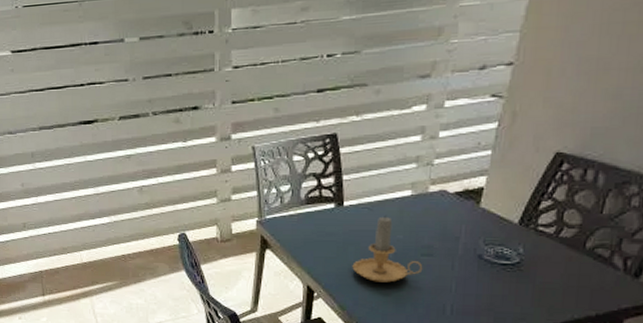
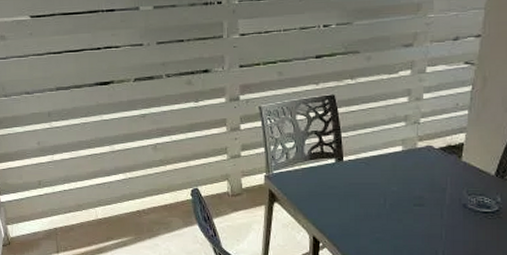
candle: present [352,216,423,283] -> none [353,170,416,232]

